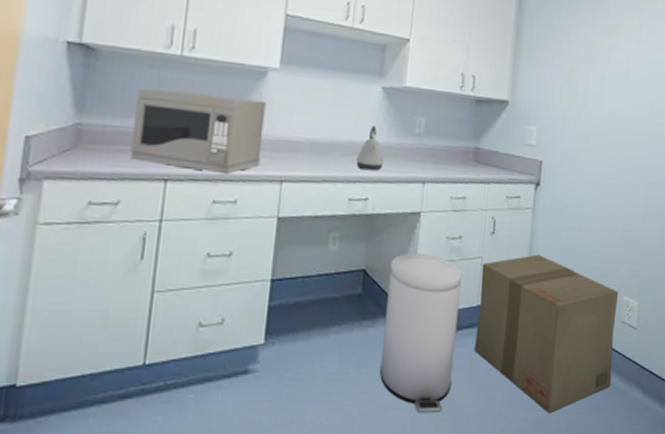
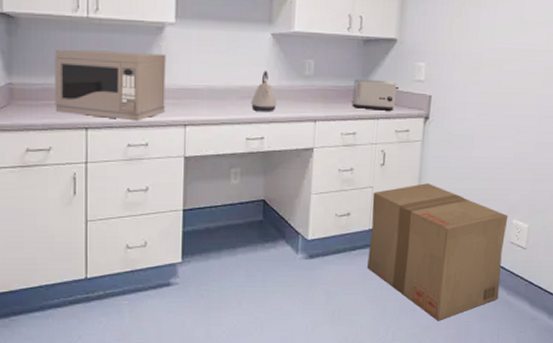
pedal bin: present [380,252,463,414] -> none [282,184,355,319]
toaster: none [461,139,511,175] -> present [351,79,400,111]

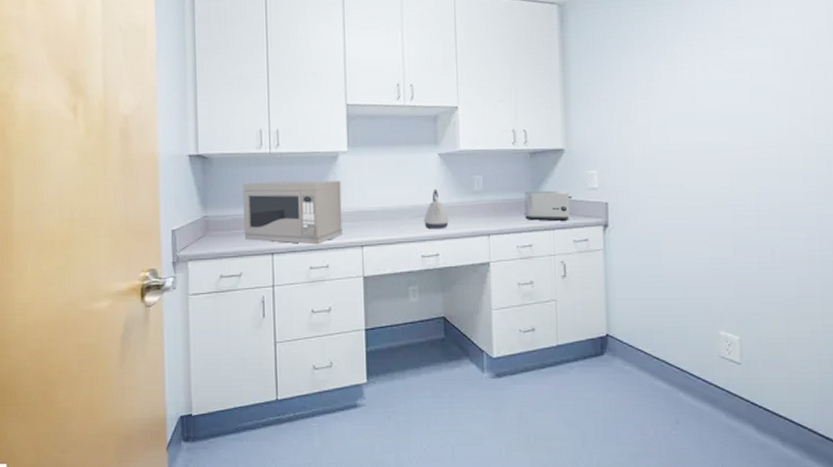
cardboard box: present [367,183,509,321] -> none [557,294,717,448]

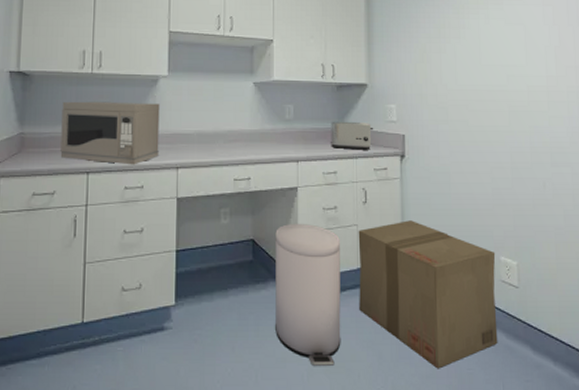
kettle: present [423,188,449,230] -> none [236,115,261,154]
pedal bin: none [467,299,541,445] -> present [275,223,341,367]
cardboard box: none [557,294,717,448] -> present [358,220,498,369]

